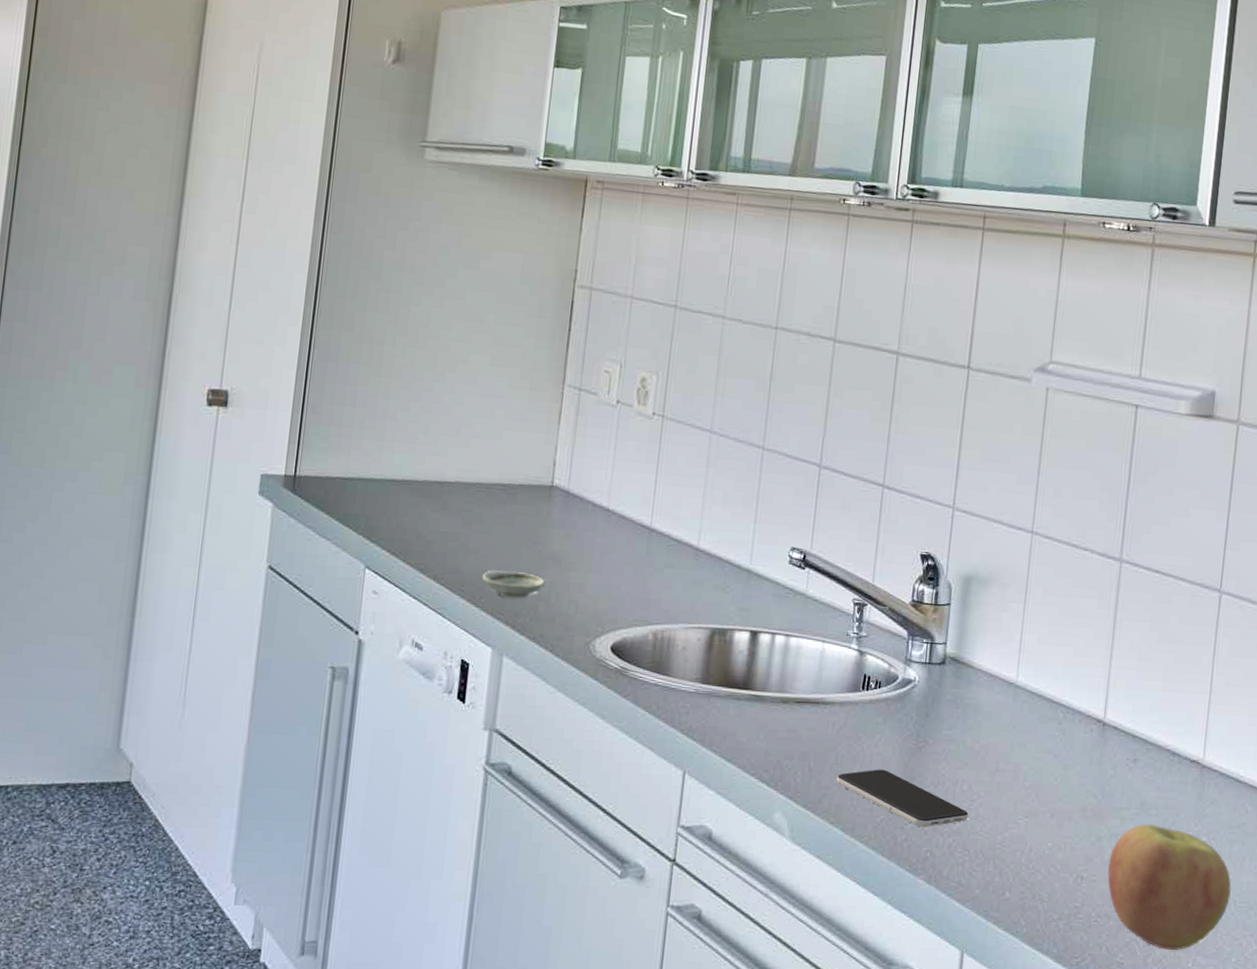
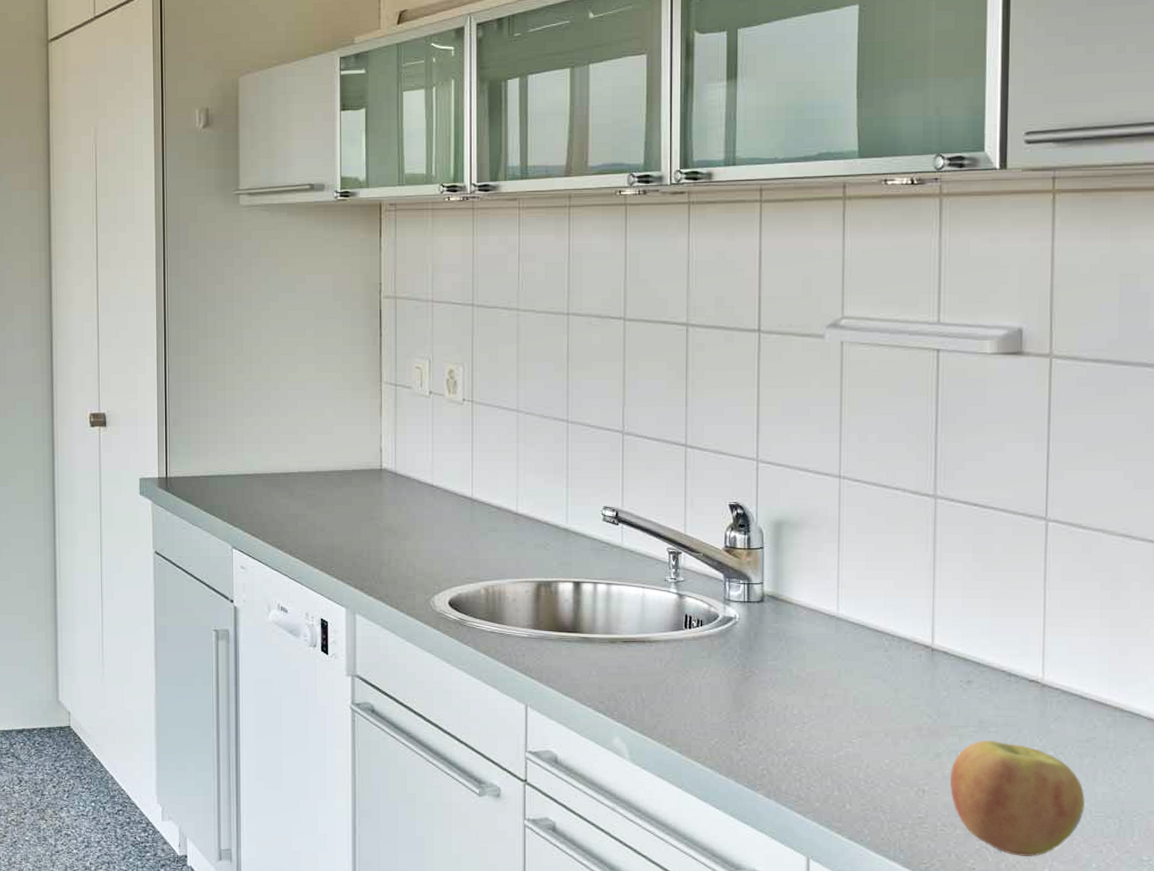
saucer: present [481,571,545,599] -> none [330,544,385,566]
smartphone: present [836,769,969,828] -> none [668,698,801,748]

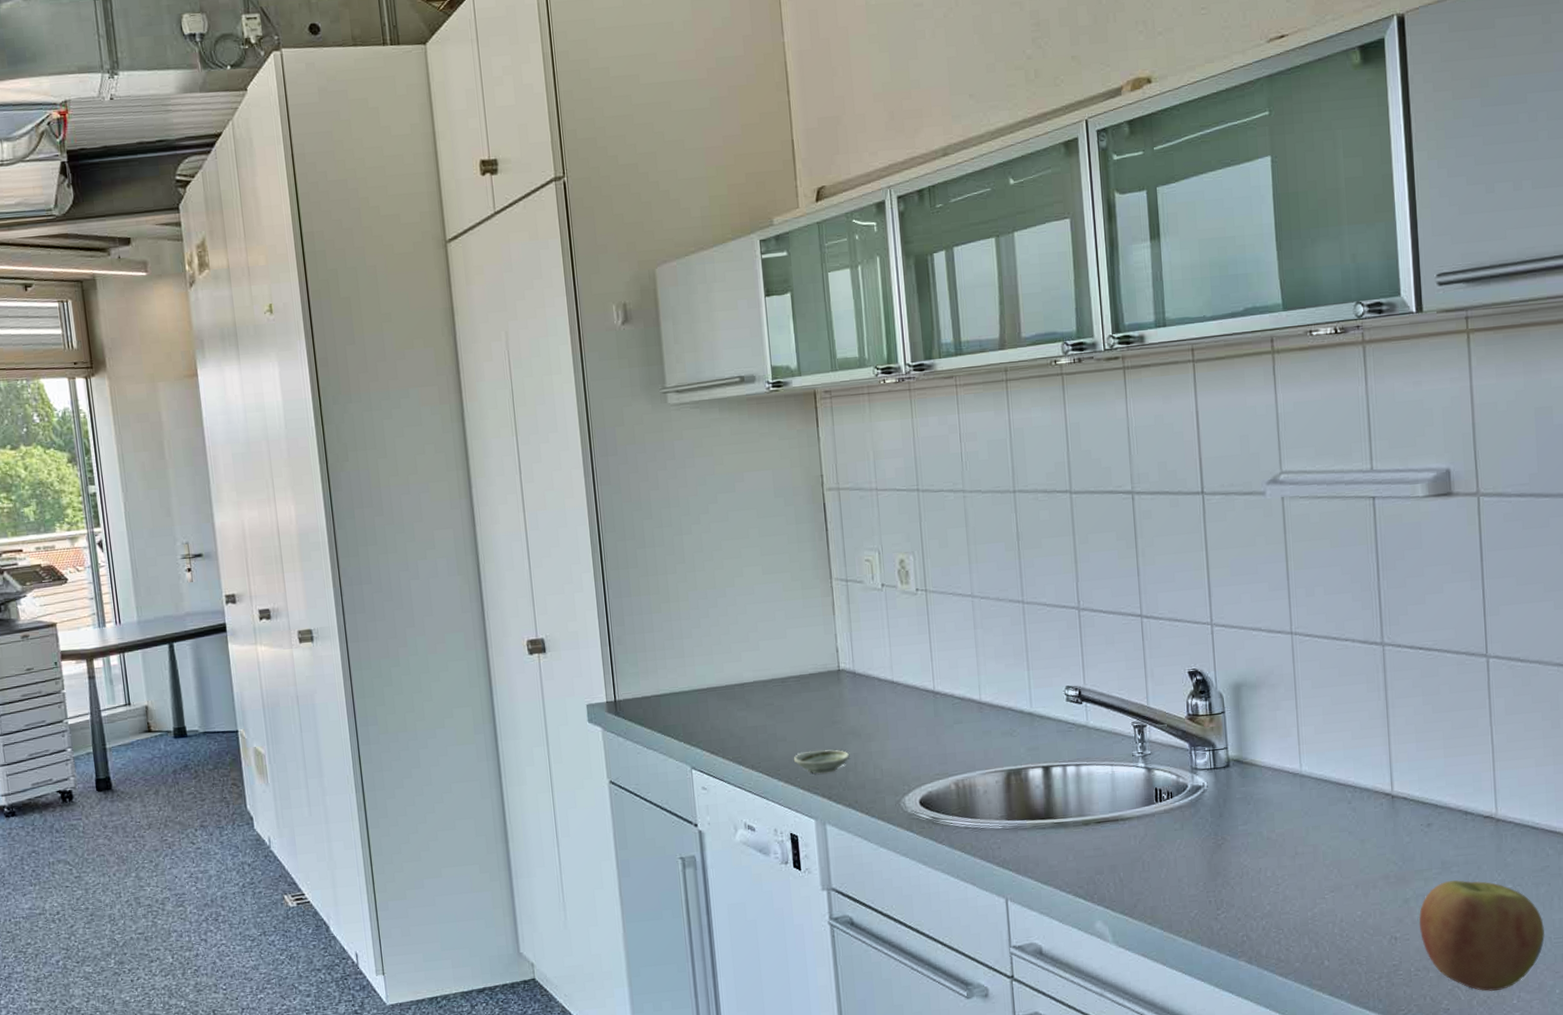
saucer: none [330,544,385,566] -> present [793,749,850,774]

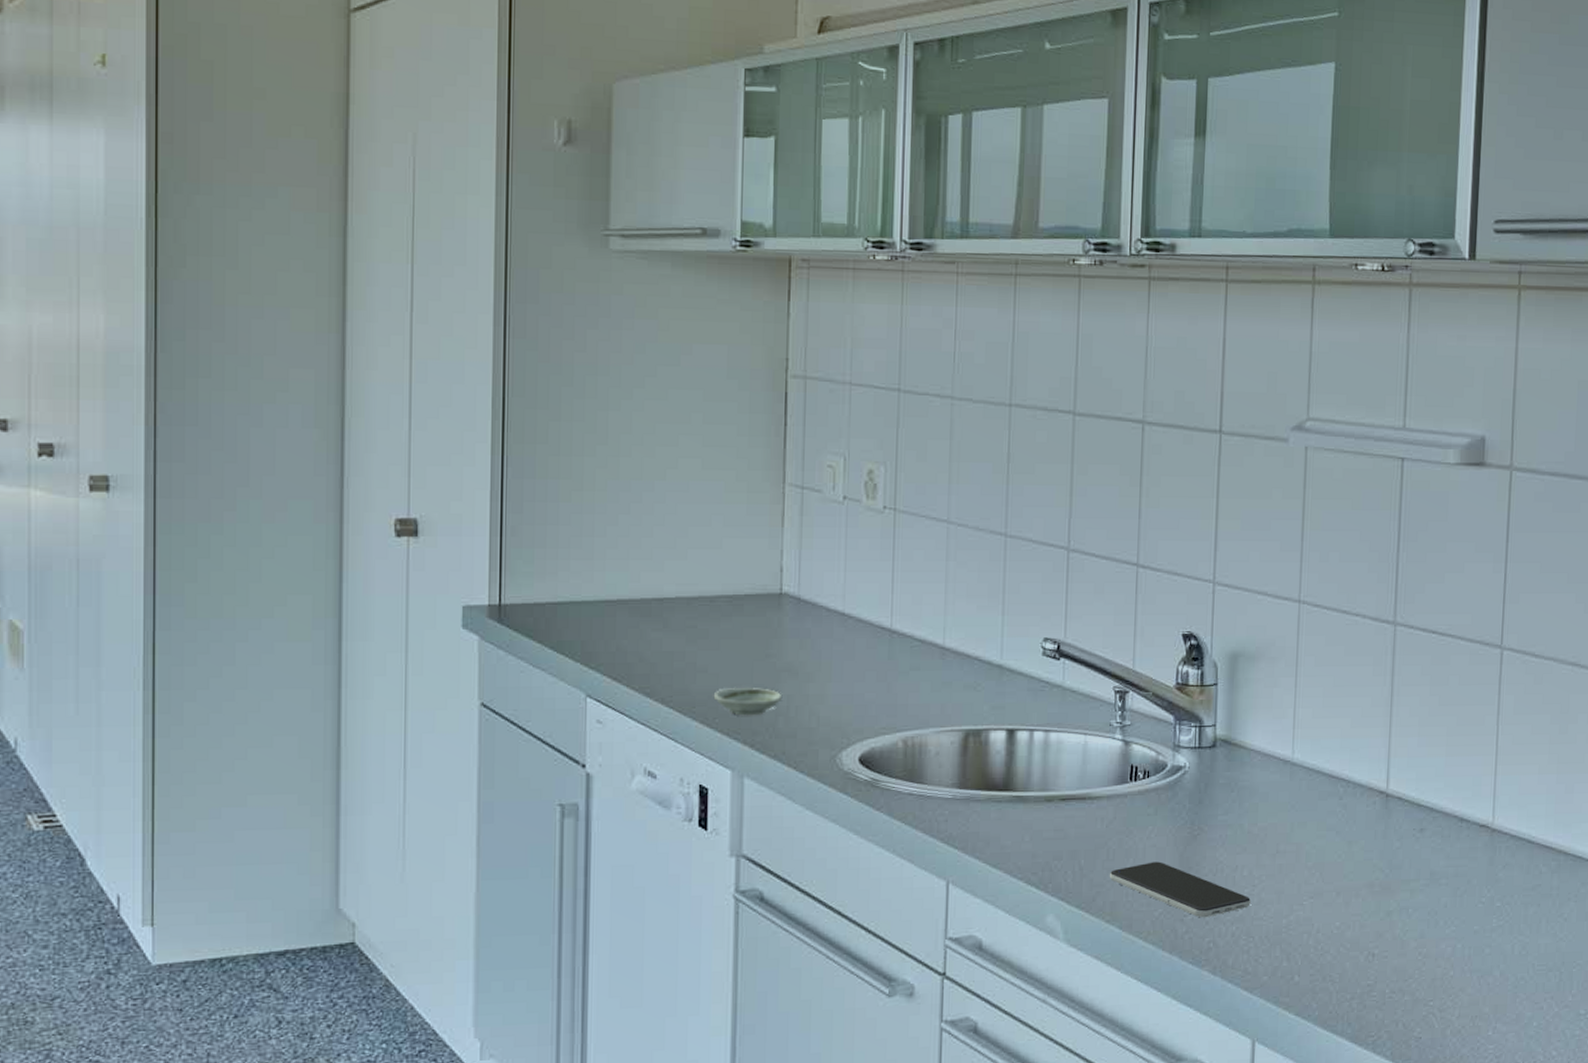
smartphone: none [1146,869,1277,916] -> present [1109,861,1251,918]
apple: present [1418,880,1545,992] -> none [1400,894,1529,1021]

